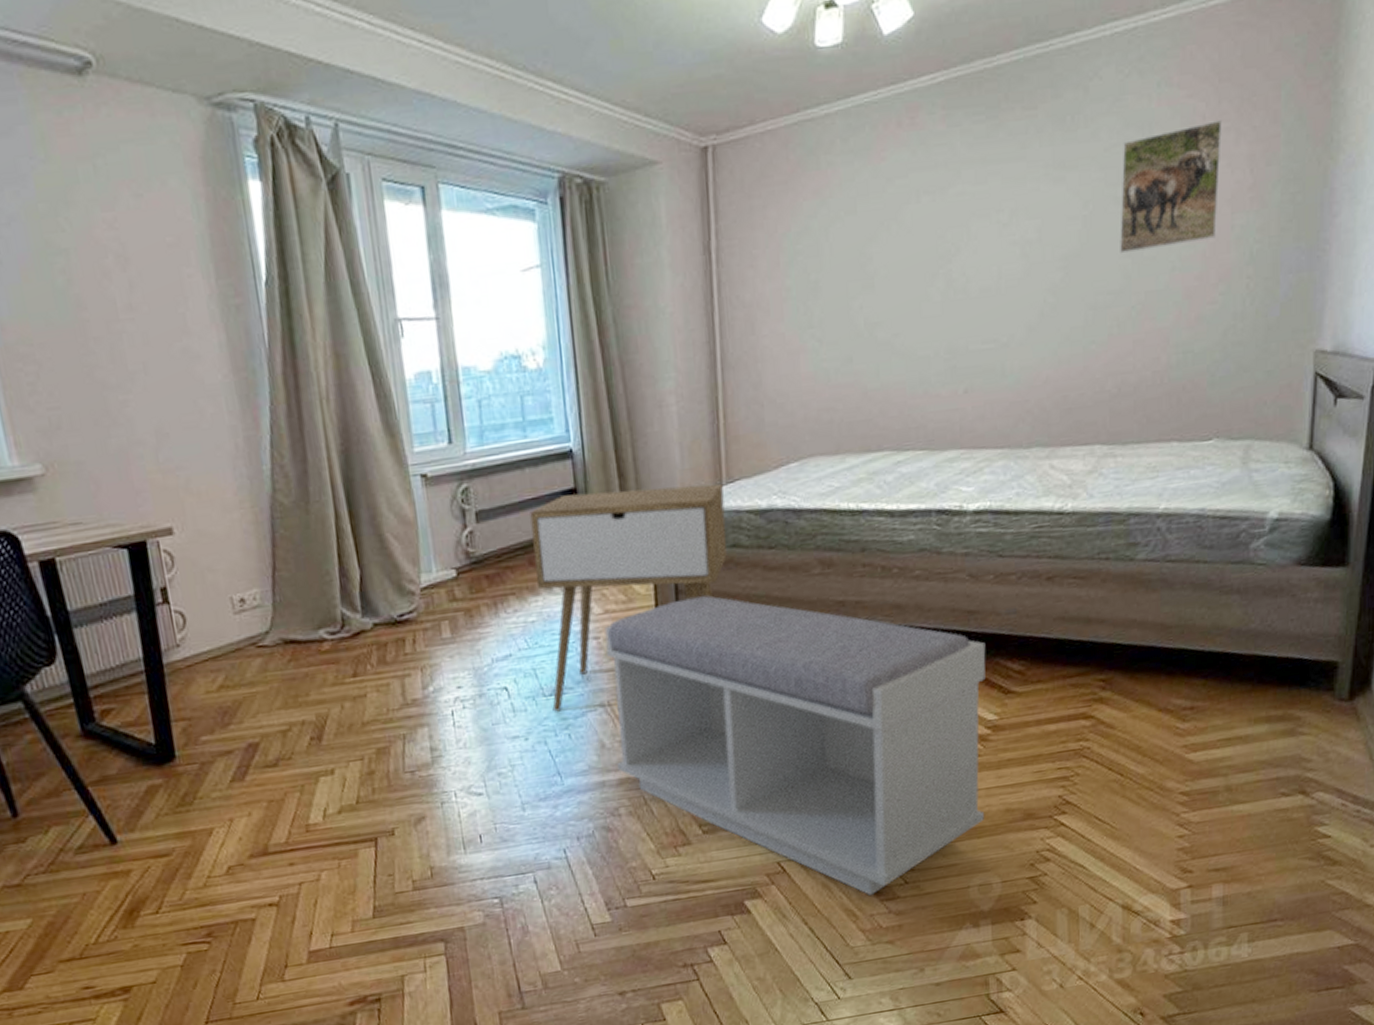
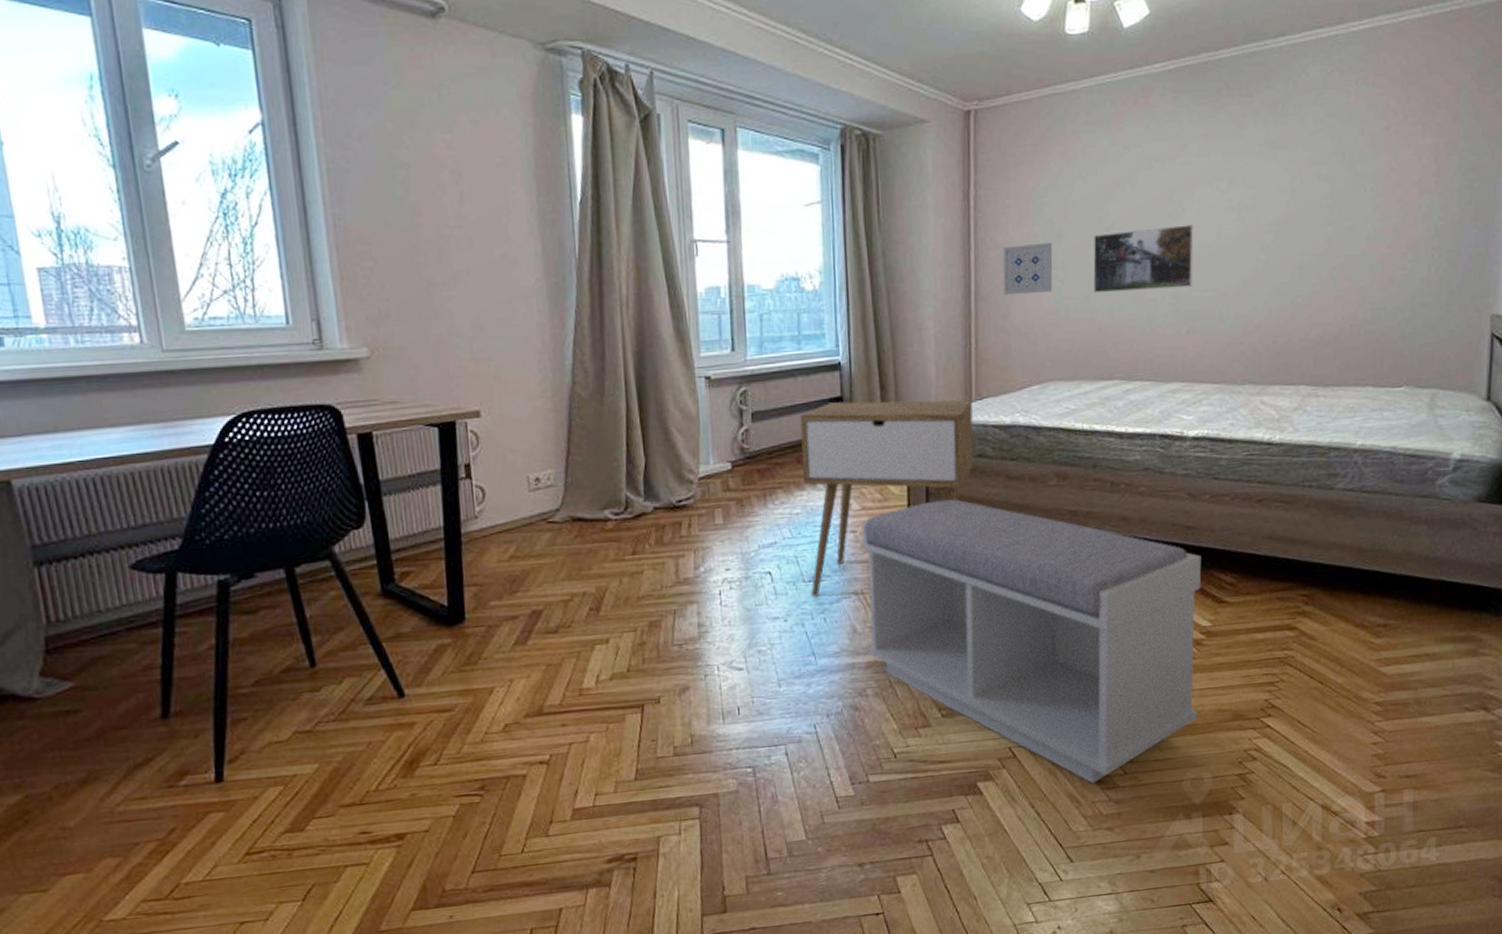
wall art: none [751,296,810,362] -> present [1003,242,1053,296]
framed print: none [855,266,971,353] -> present [1093,224,1194,294]
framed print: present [1120,120,1222,254] -> none [1323,116,1410,223]

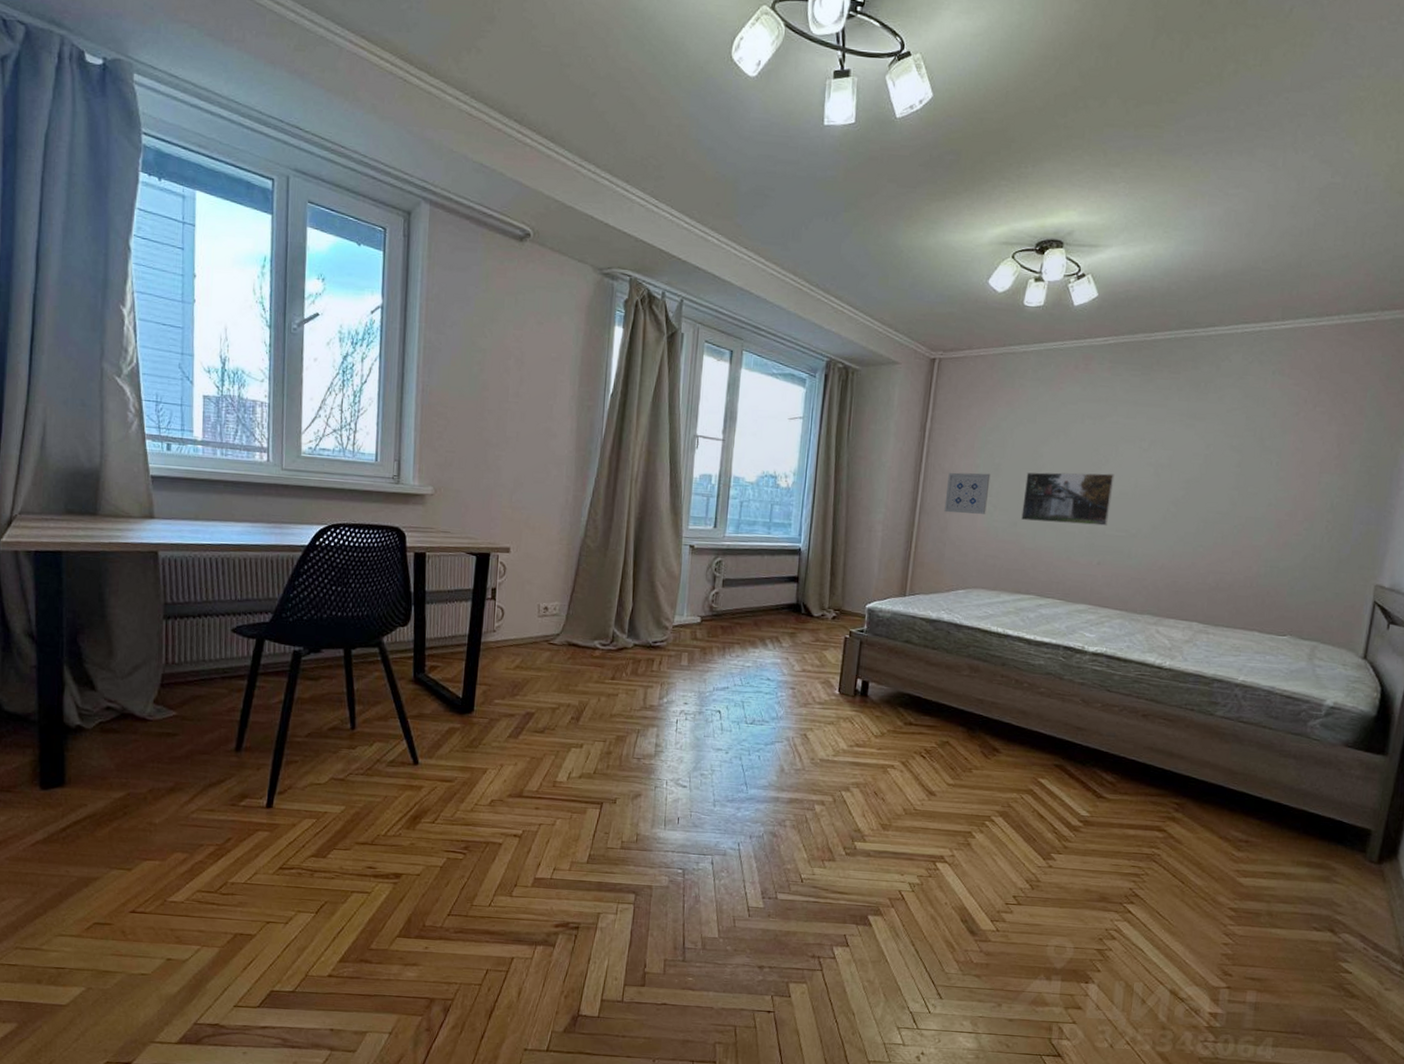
nightstand: present [800,400,974,597] -> none [750,580,906,737]
bench: present [861,499,1202,783] -> none [789,673,1088,934]

